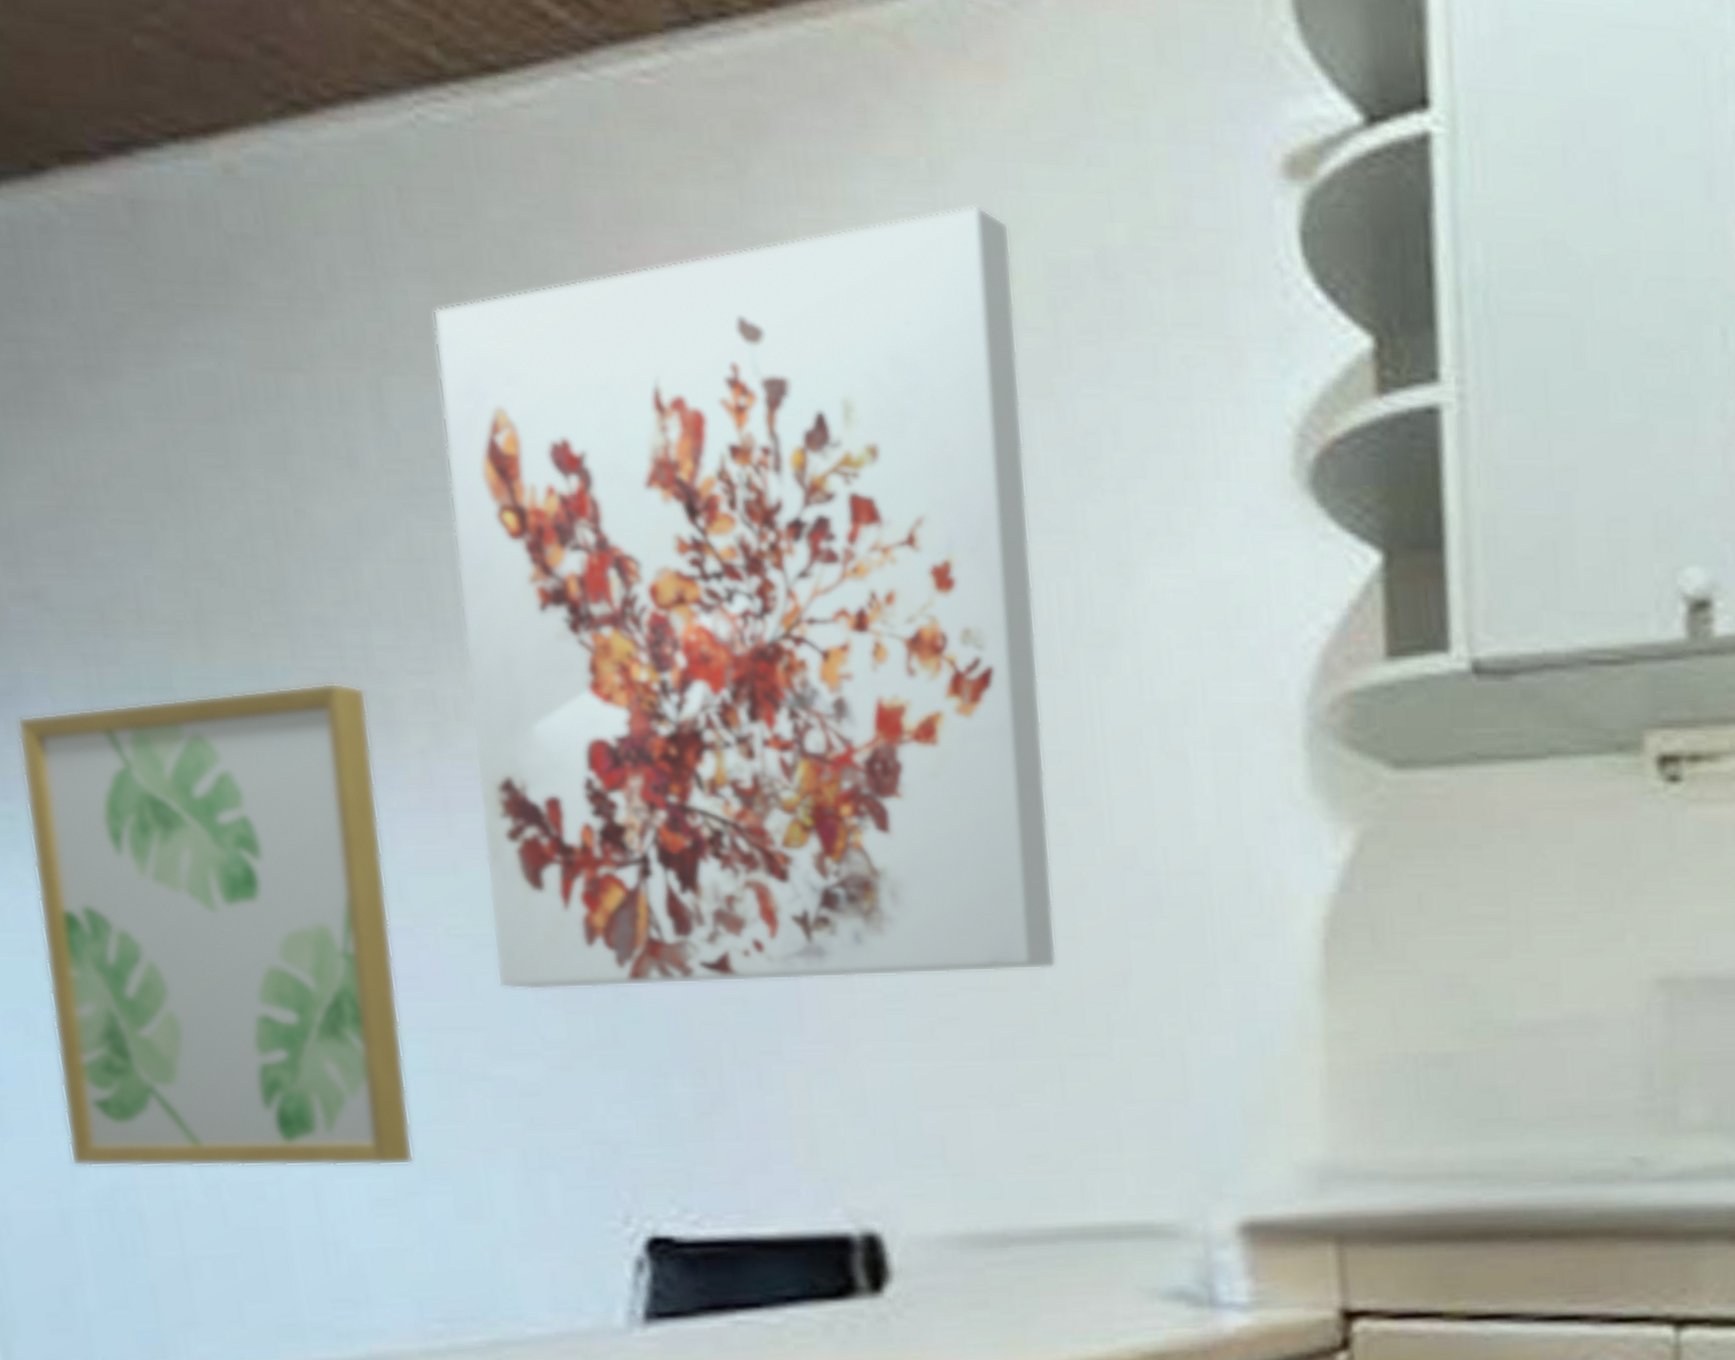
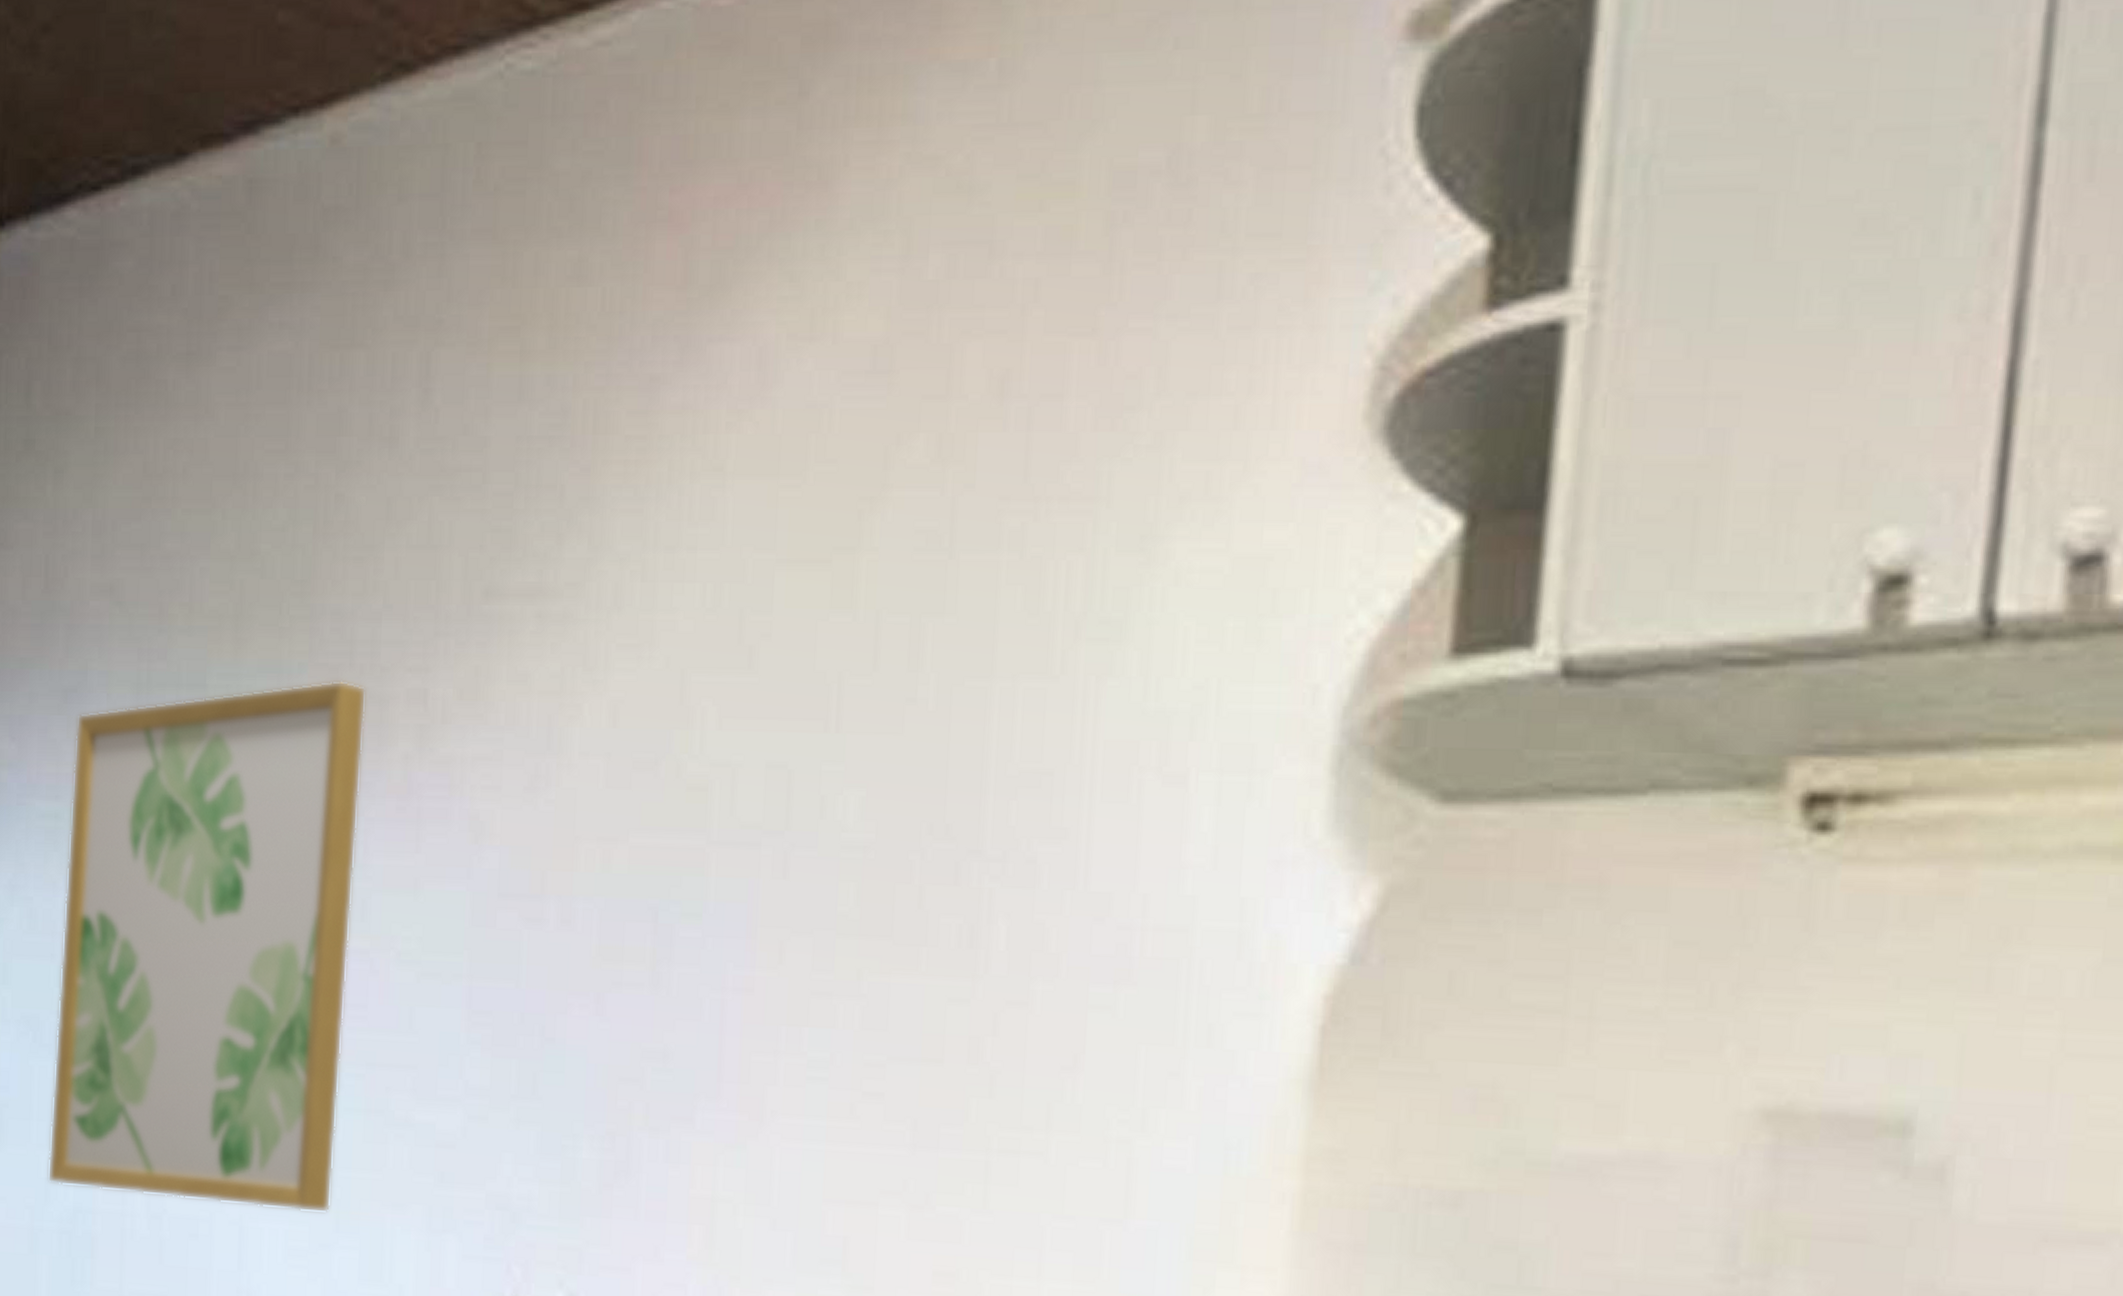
wall art: present [432,205,1057,991] -> none [435,109,1076,1041]

